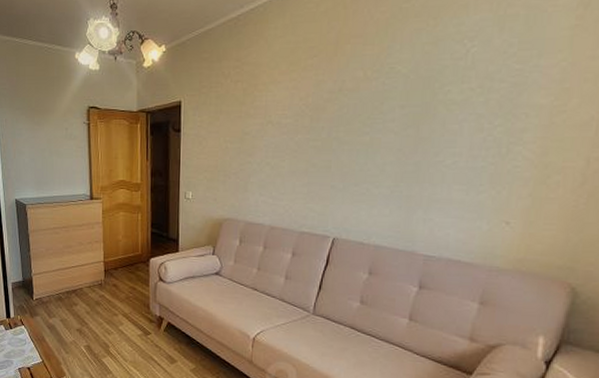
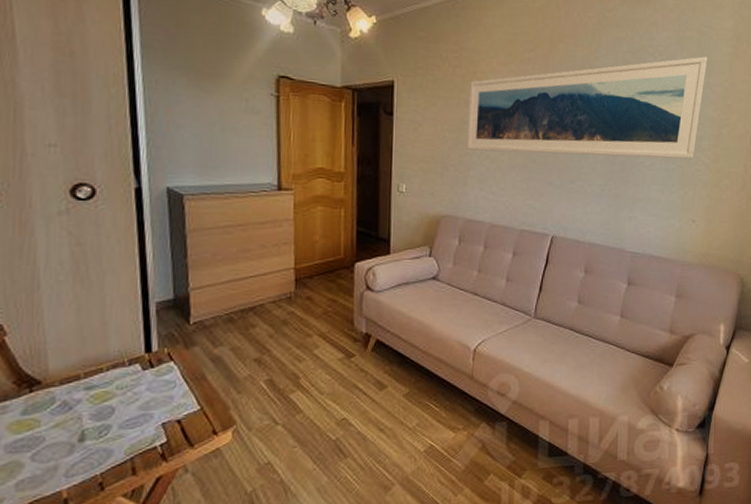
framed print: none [247,35,539,158] -> present [466,56,708,159]

